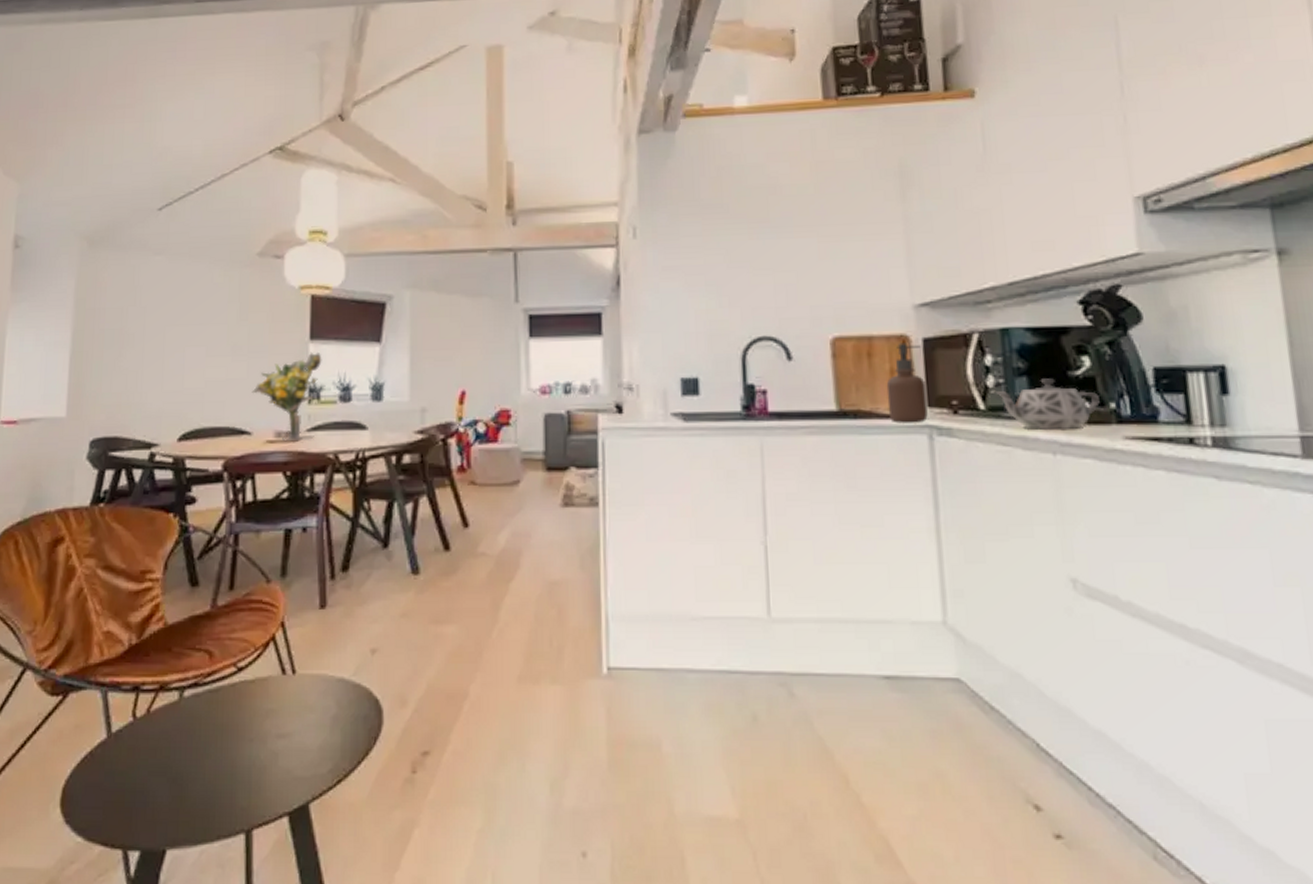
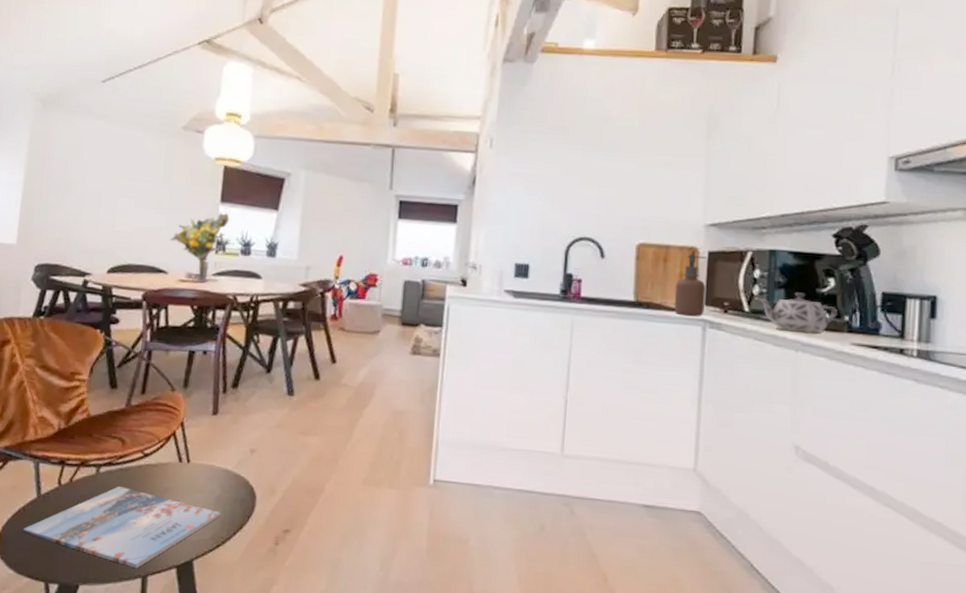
magazine: none [91,712,339,822] -> present [23,486,221,569]

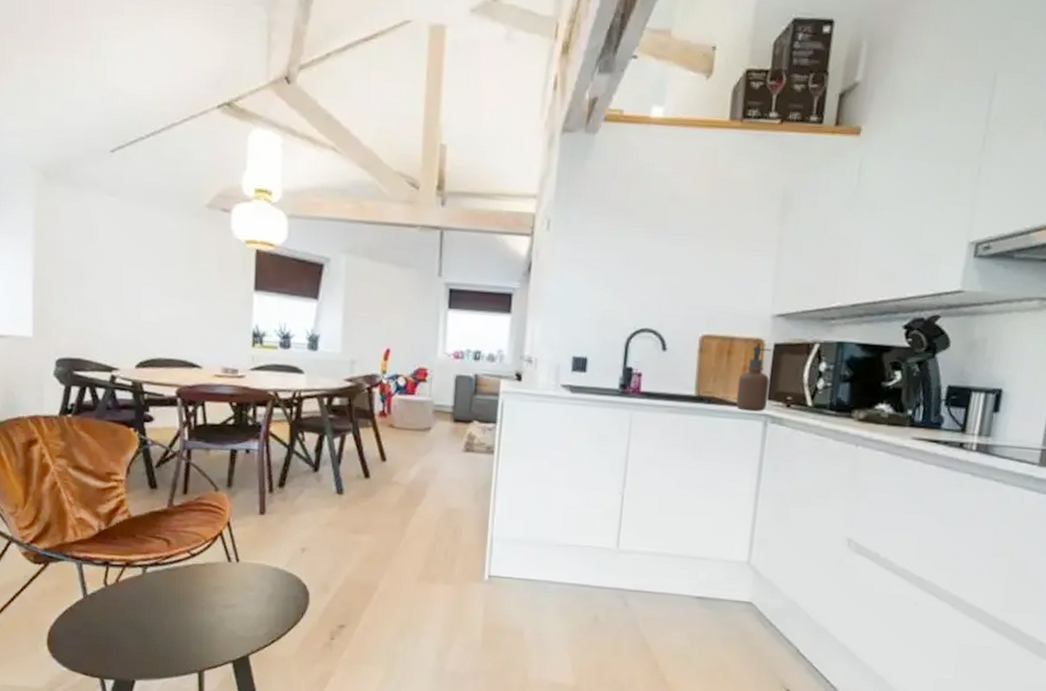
magazine: present [23,486,221,569] -> none [72,585,274,664]
bouquet: present [170,212,229,283] -> none [202,301,265,379]
teapot: present [758,292,837,334] -> none [822,386,901,428]

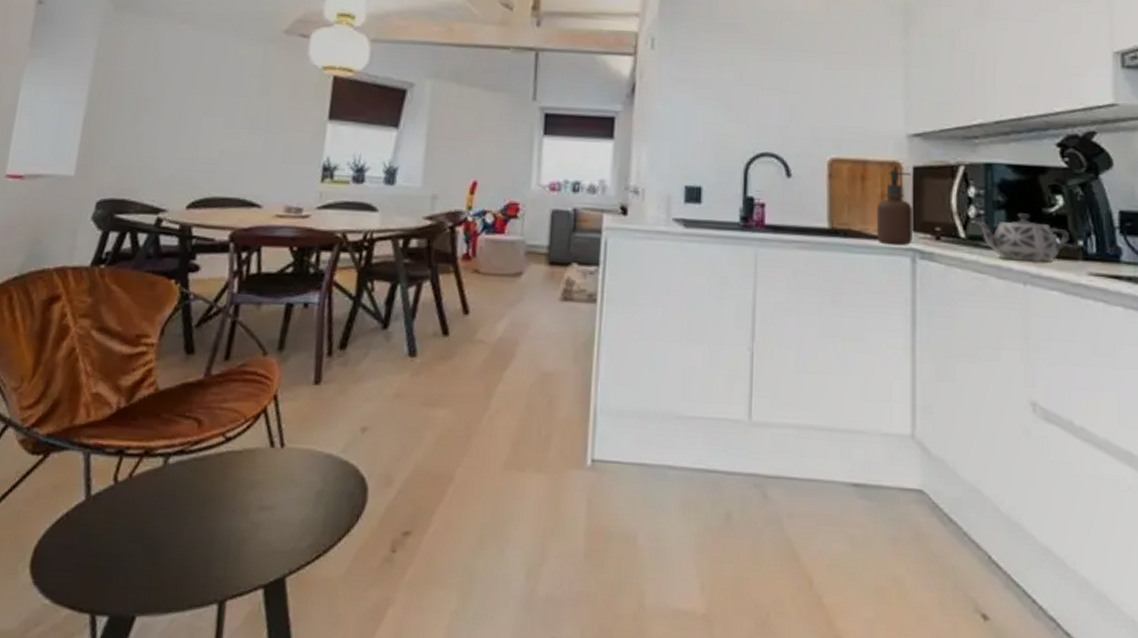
teapot: none [822,386,901,428] -> present [975,213,1069,262]

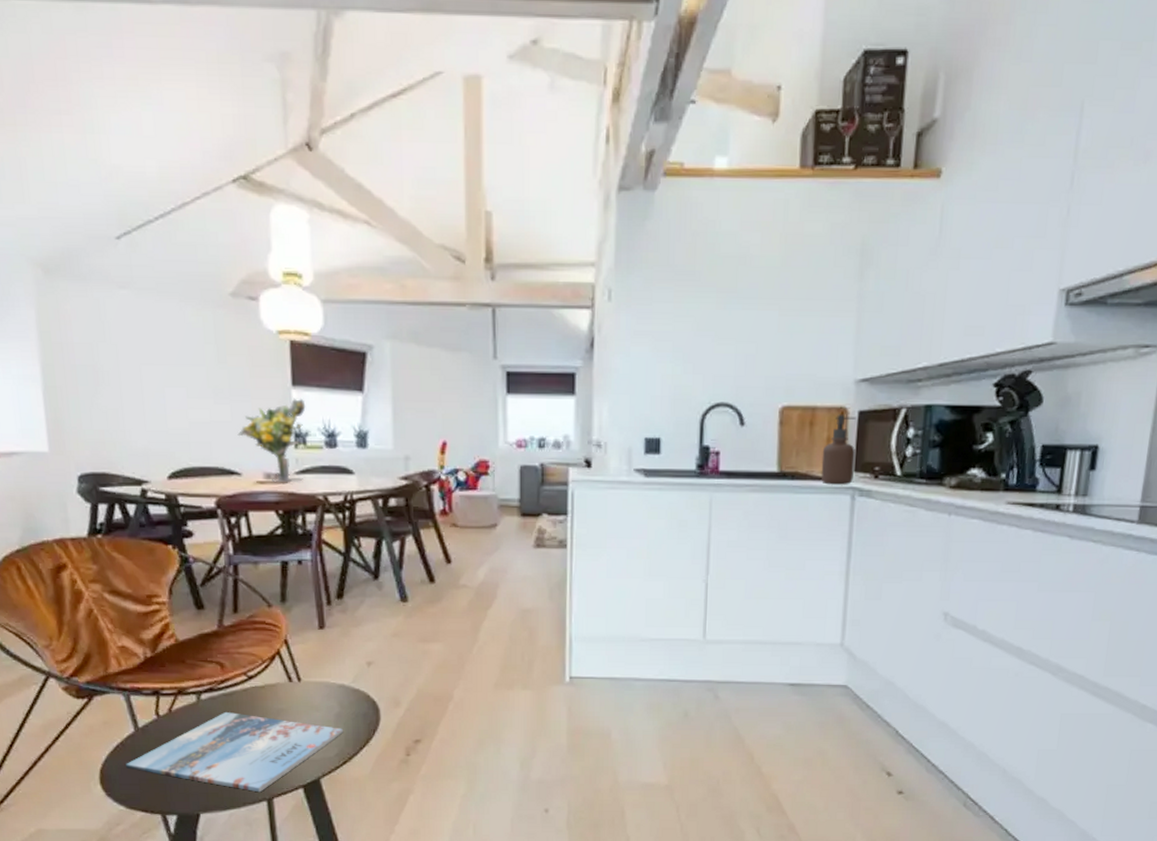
magazine: none [65,480,322,592] -> present [126,711,343,793]
bouquet: none [265,131,339,219] -> present [237,398,306,483]
teapot: present [975,213,1069,262] -> none [911,451,994,494]

